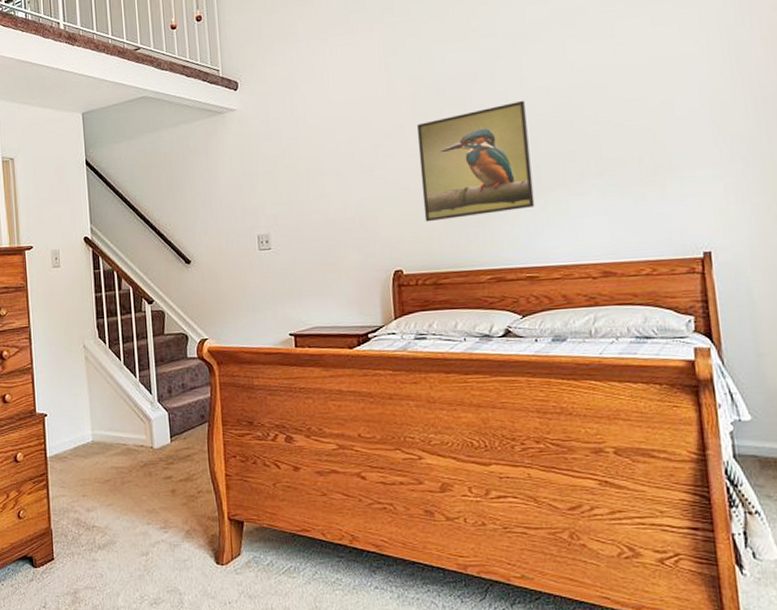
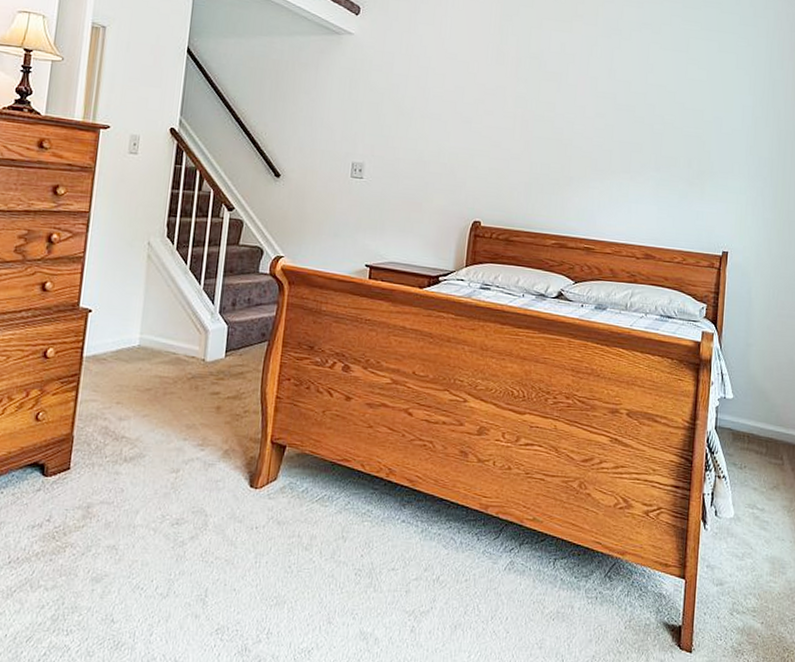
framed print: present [417,100,535,222] -> none [508,88,610,186]

